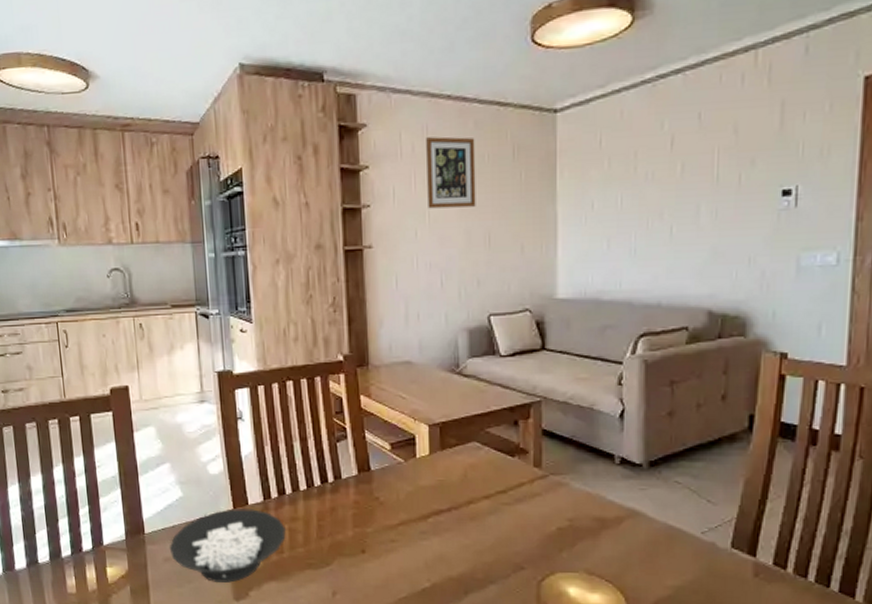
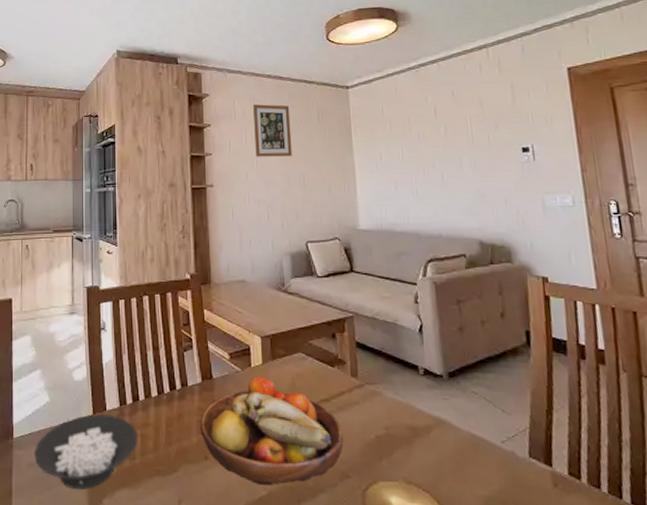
fruit bowl: none [356,468,521,577] -> present [200,376,344,485]

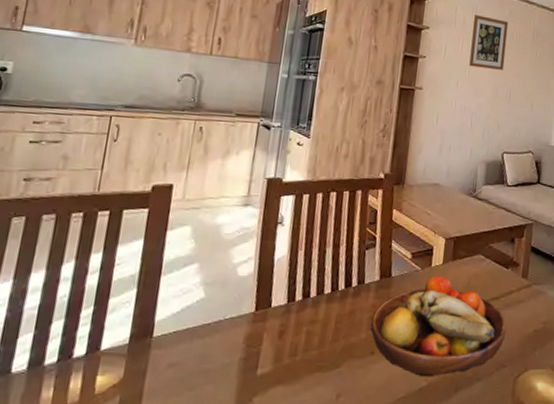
cereal bowl: present [34,414,139,489] -> none [176,311,305,388]

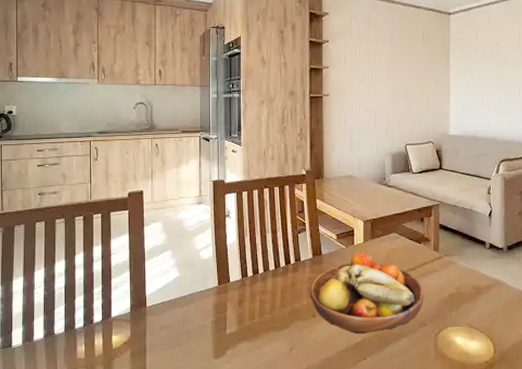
wall art: present [469,15,509,70] -> none [367,25,399,72]

